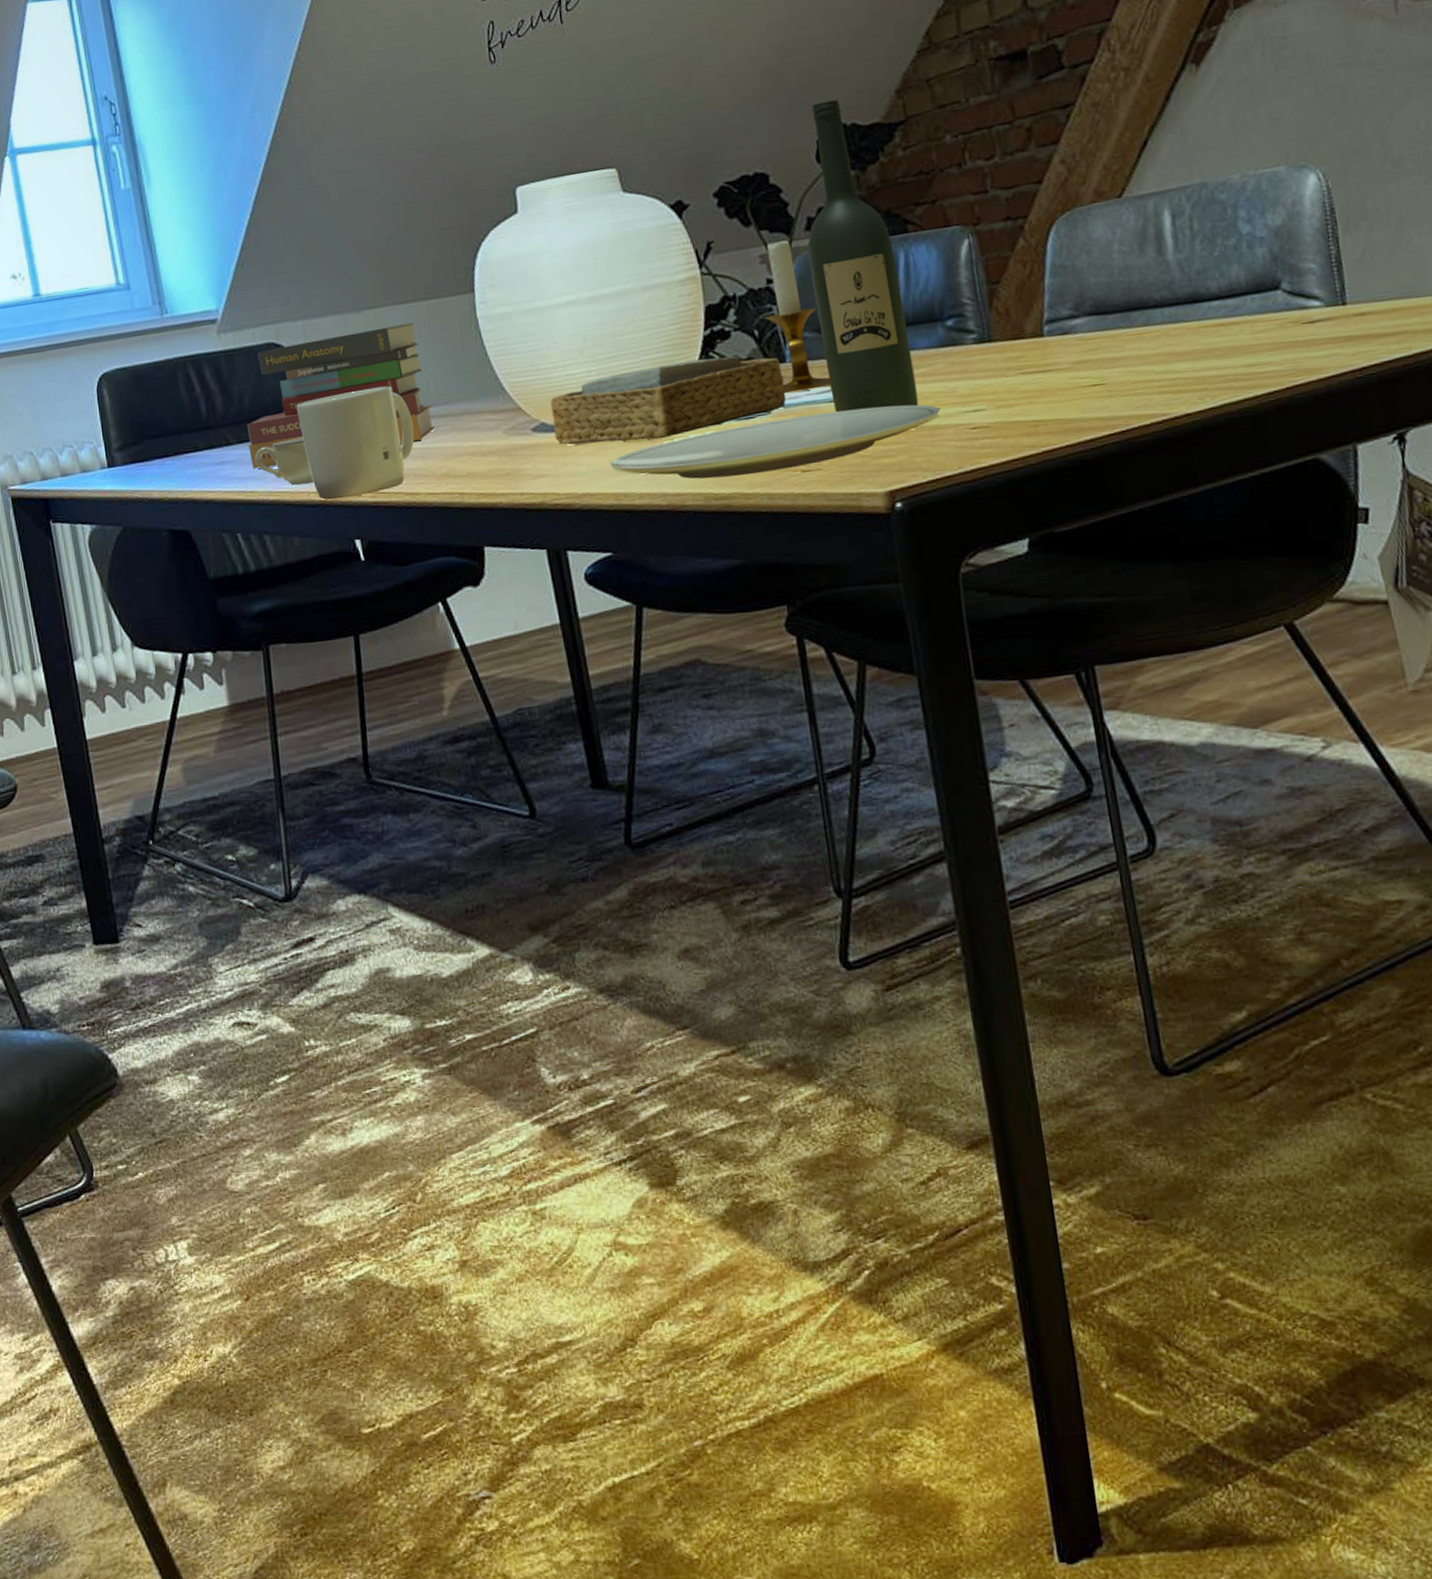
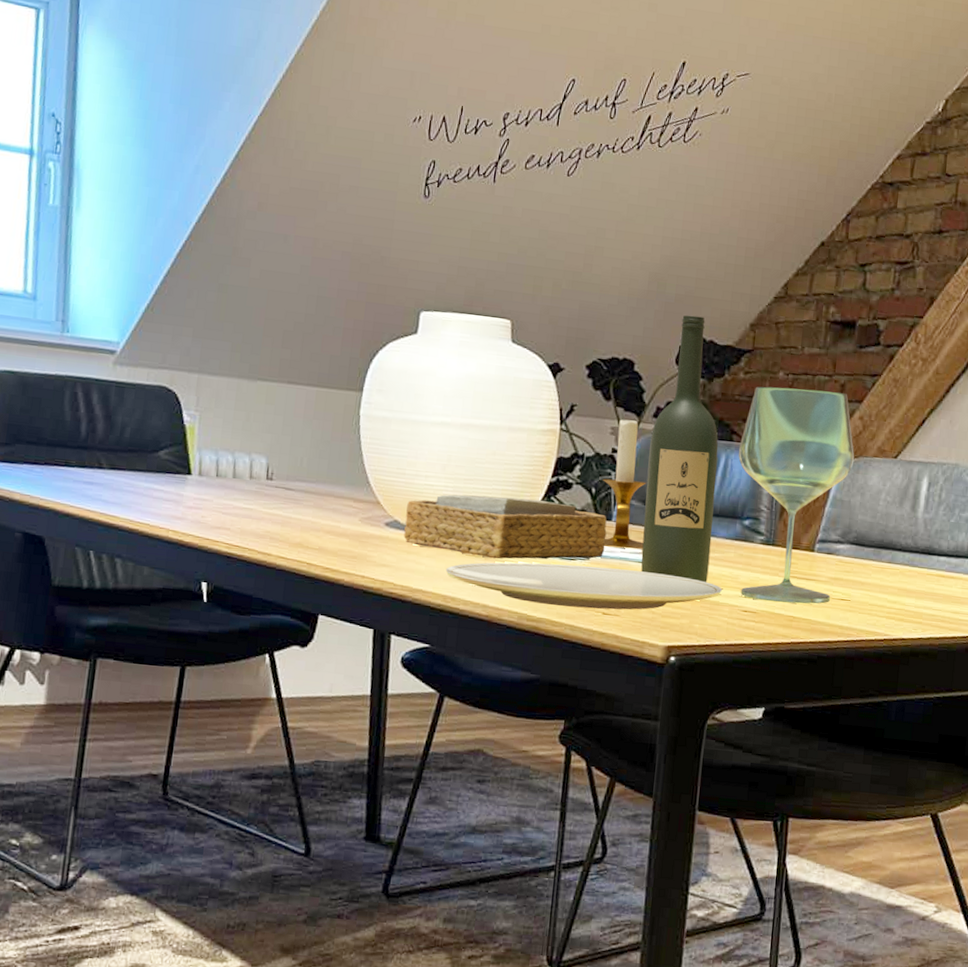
books: present [246,322,435,469] -> none [119,391,302,508]
cup: present [255,437,314,486] -> none [123,477,176,522]
mug: present [296,385,415,500] -> none [173,447,281,545]
wine glass: none [917,138,1081,412] -> present [738,386,855,604]

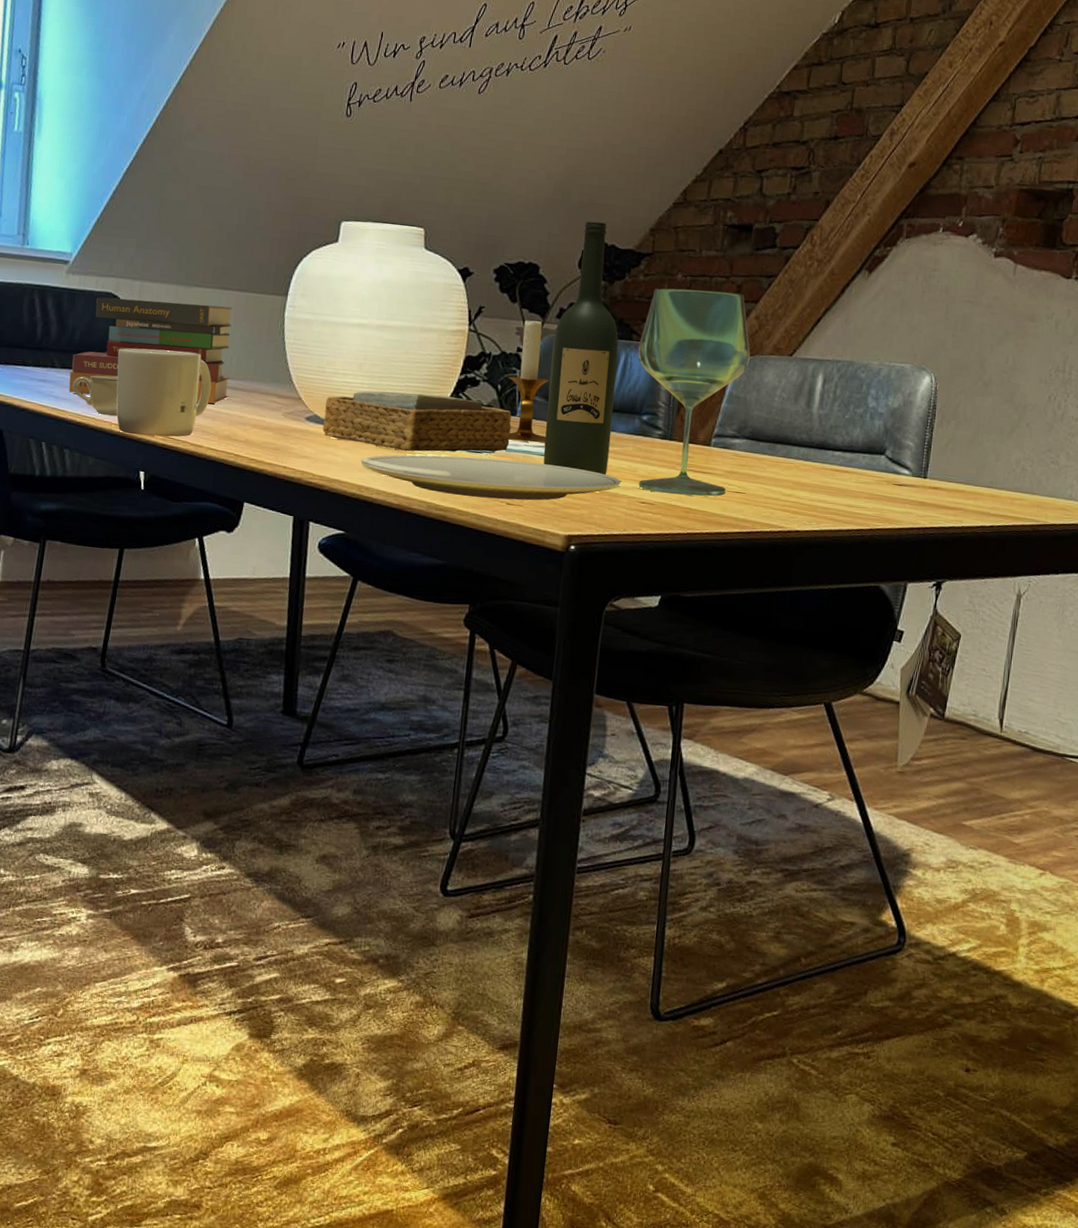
books: none [119,391,302,508] -> present [68,297,233,404]
cup: none [123,477,176,522] -> present [72,375,119,417]
mug: none [173,447,281,545] -> present [116,347,212,437]

